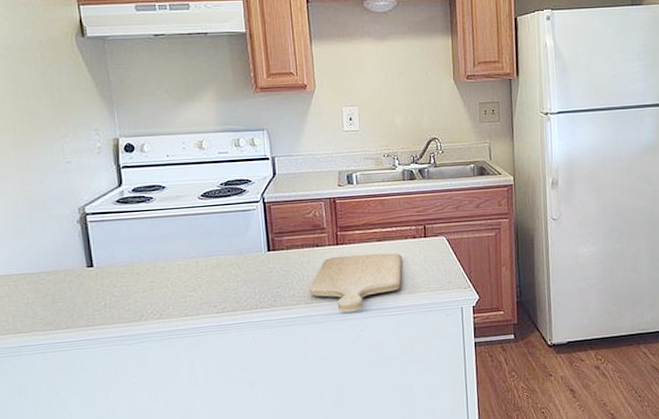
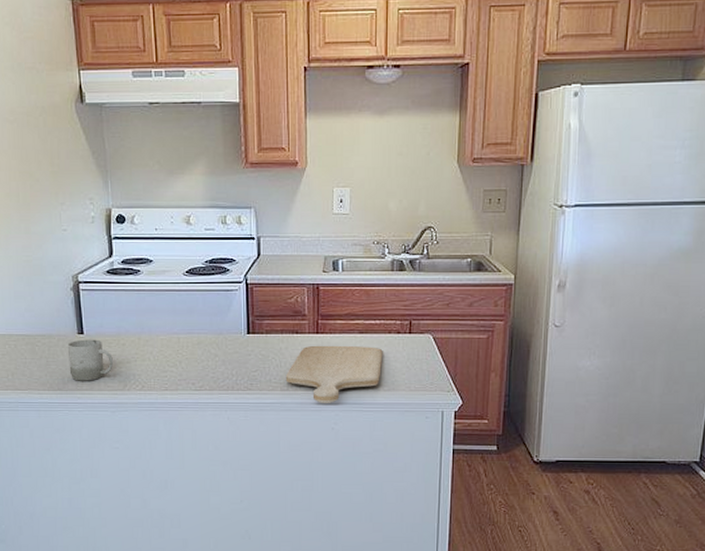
cup: none [75,271,129,317] -> present [67,339,114,381]

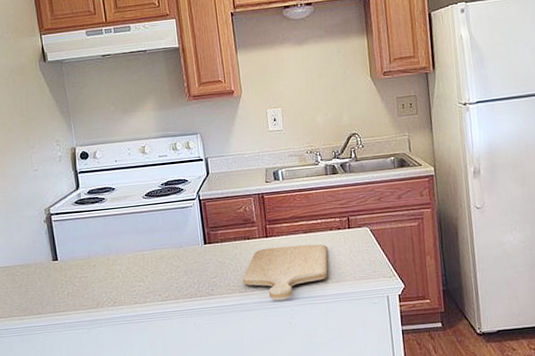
cup: present [67,339,114,381] -> none [44,264,87,304]

